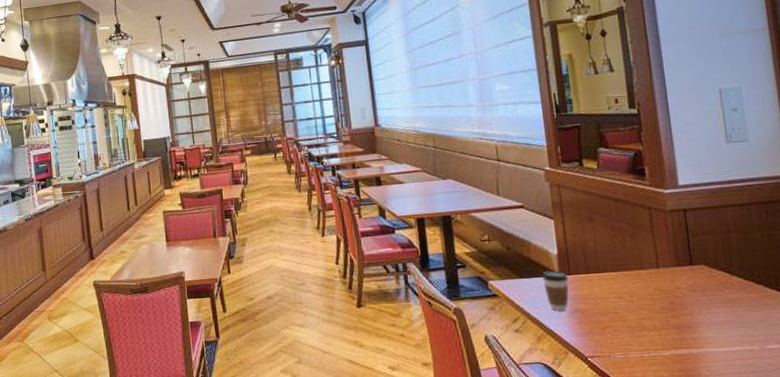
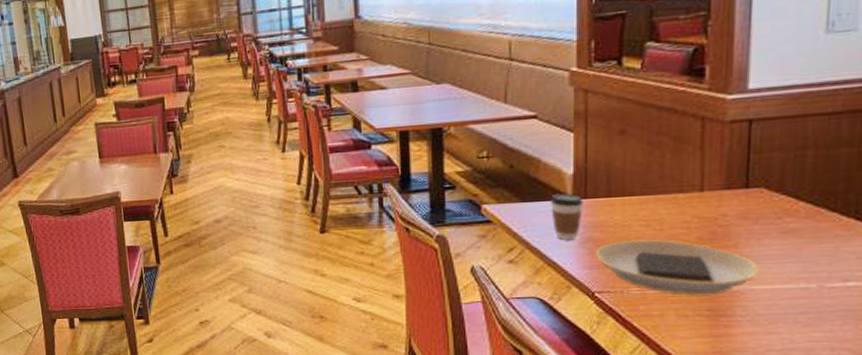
plate: none [584,309,713,358] -> present [596,239,760,296]

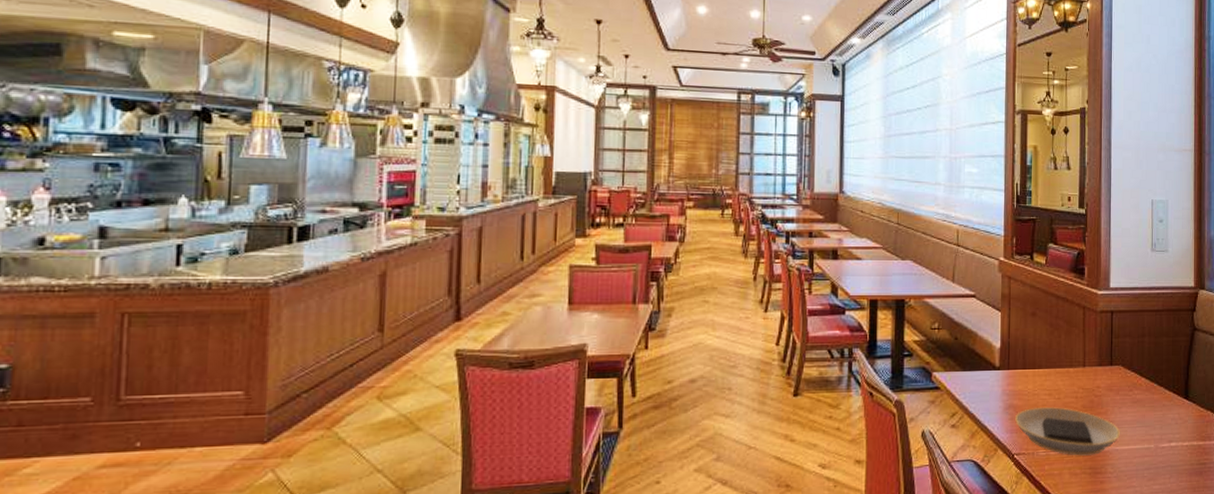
coffee cup: present [551,193,583,240] -> none [984,364,1007,406]

